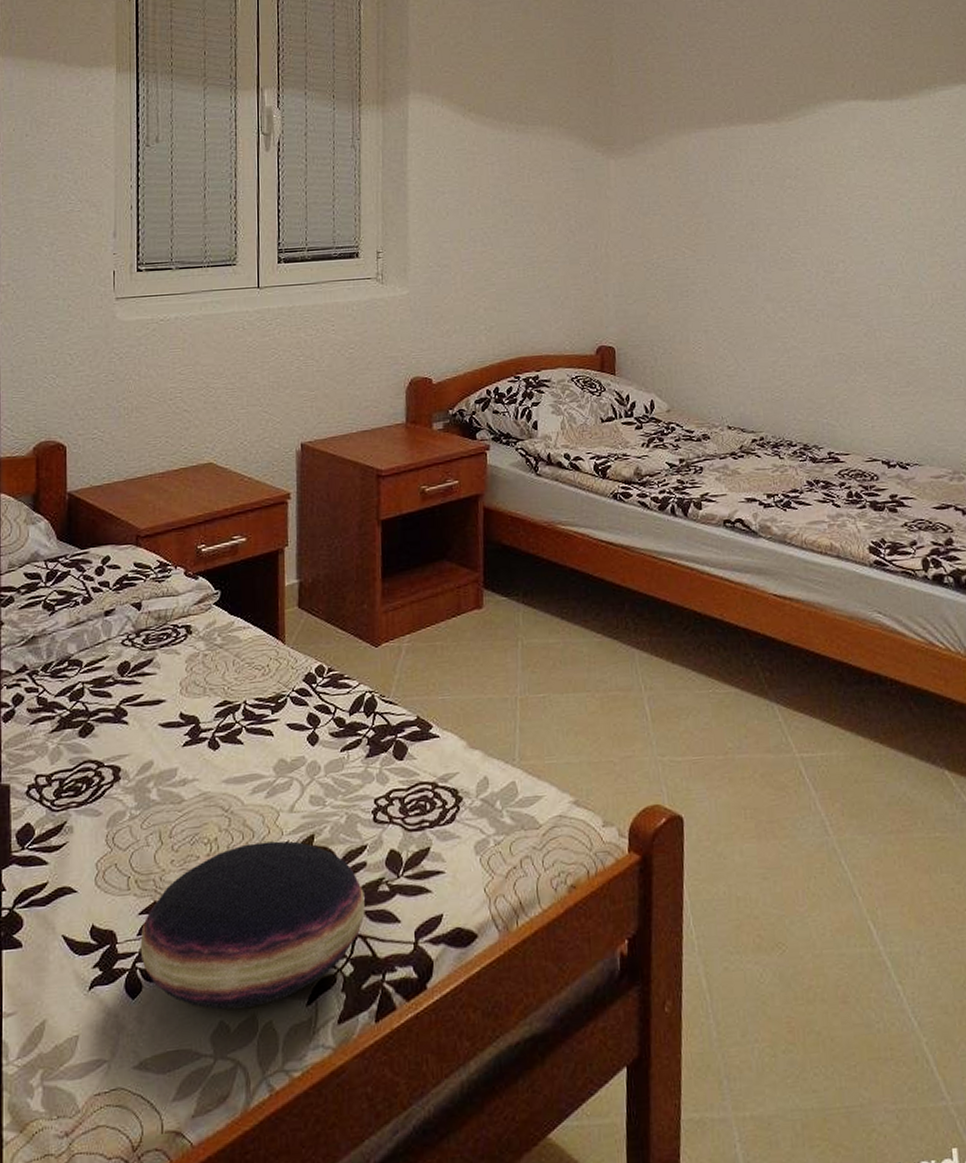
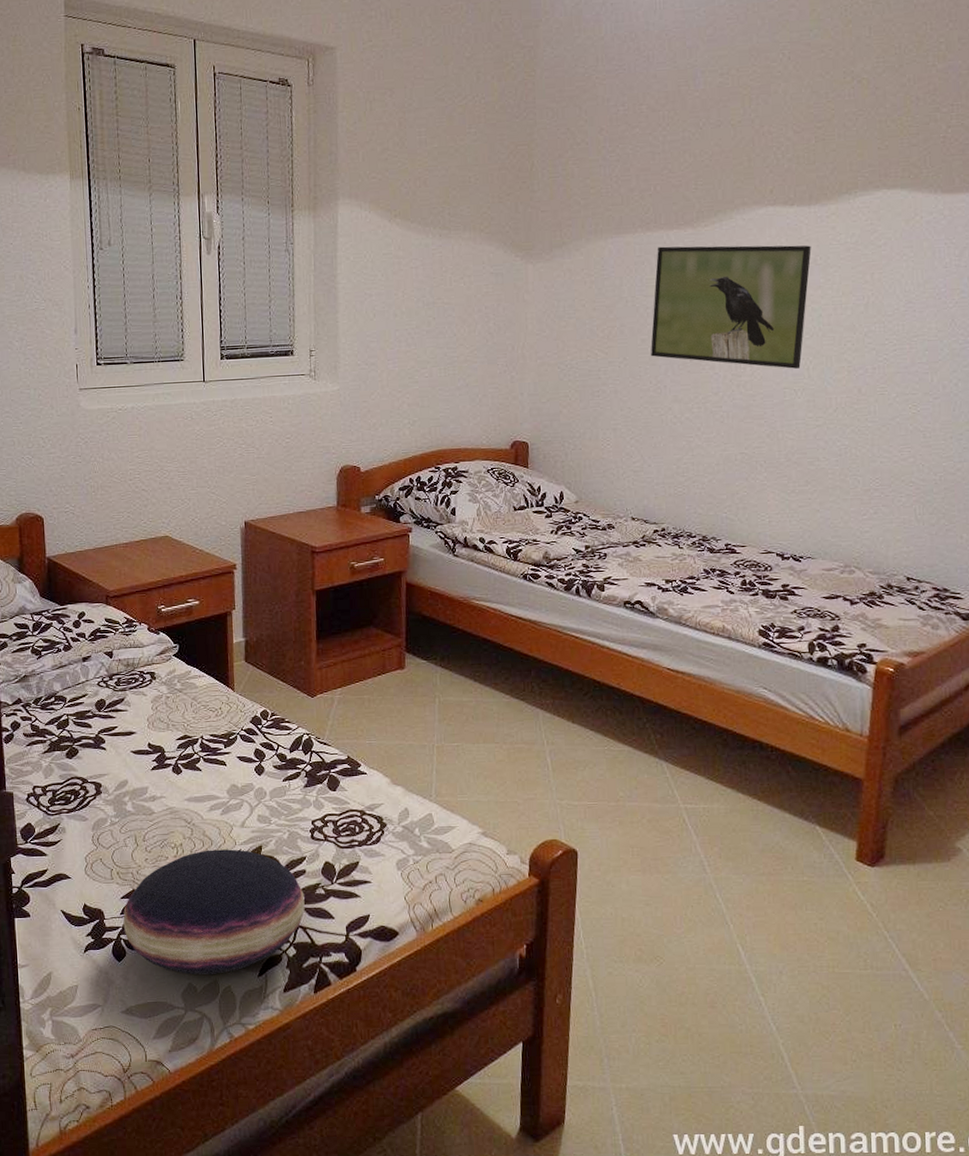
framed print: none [740,139,896,265] -> present [651,245,811,369]

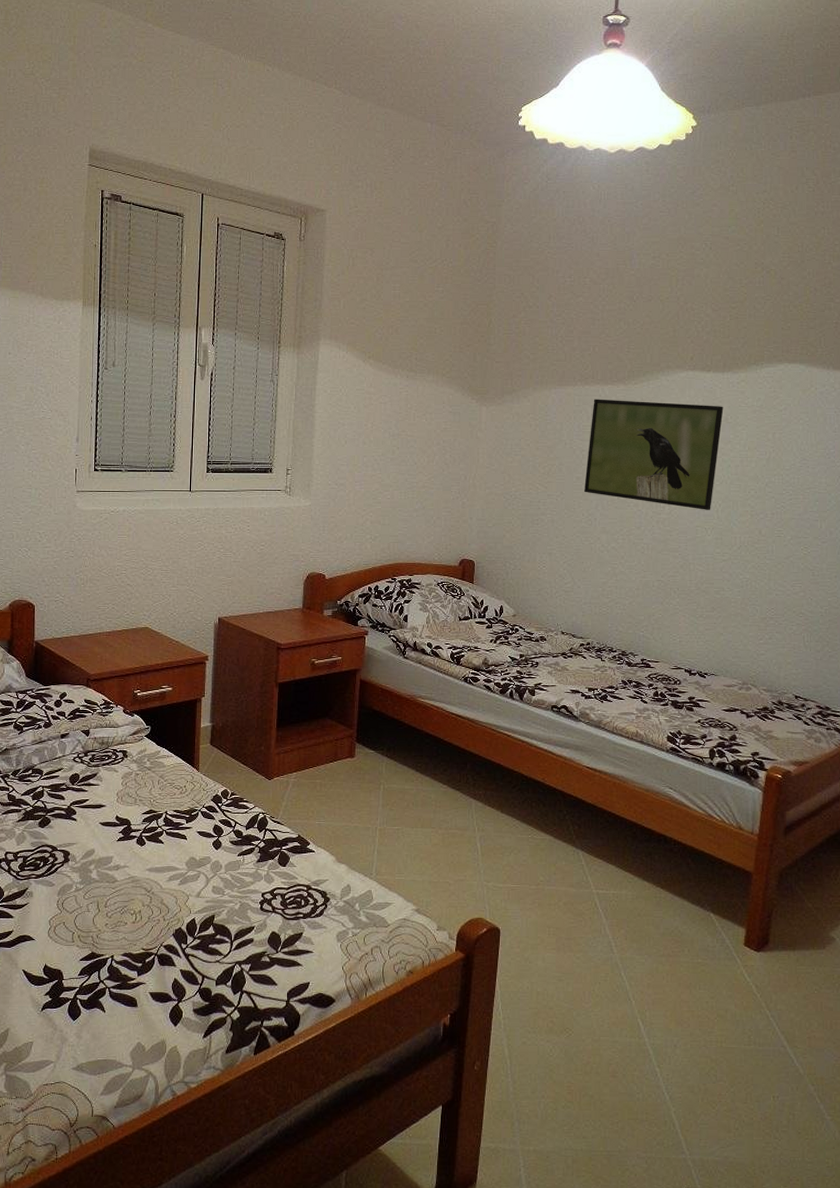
cushion: present [123,849,305,975] -> none [80,917,251,1036]

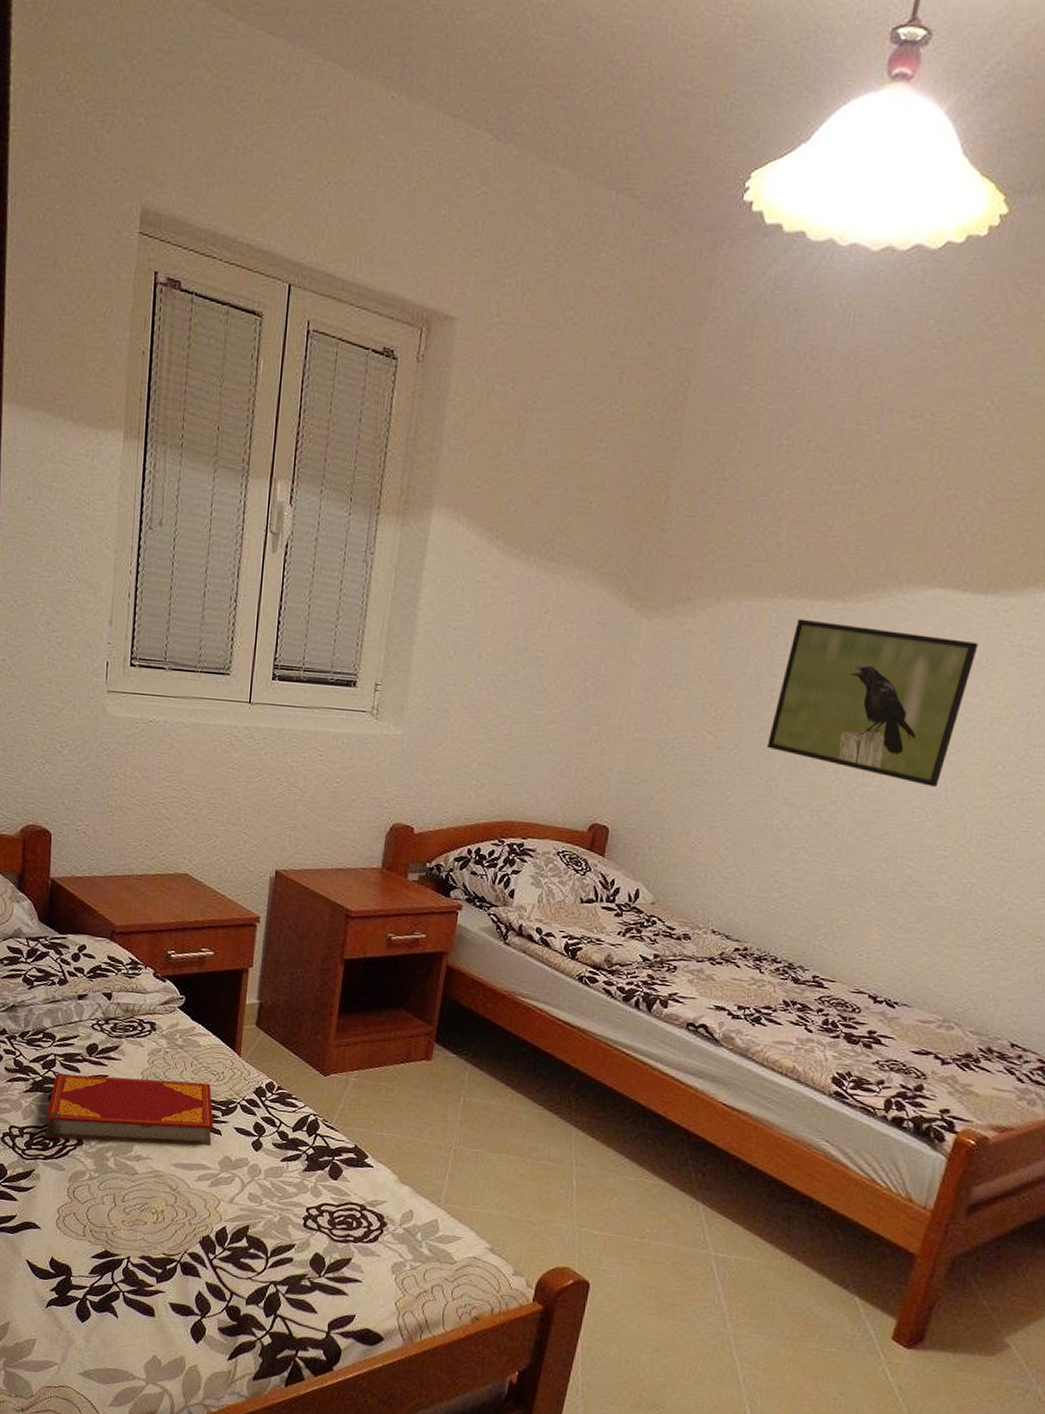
hardback book: none [36,796,180,859] -> present [45,1073,214,1147]

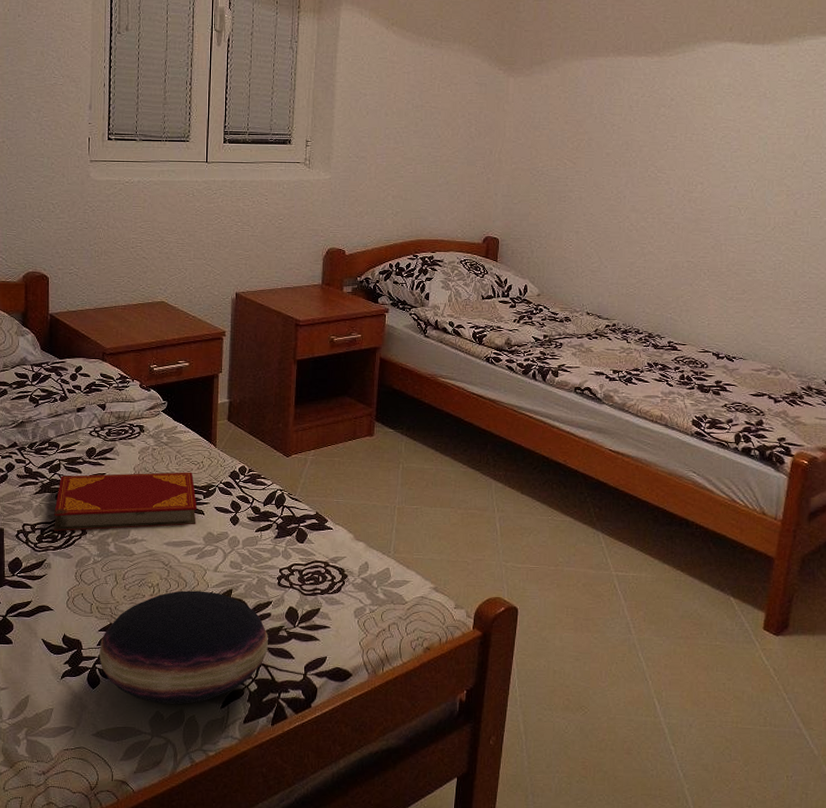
cushion: none [91,1220,288,1351] -> present [99,590,268,705]
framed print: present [767,618,979,787] -> none [614,71,762,189]

